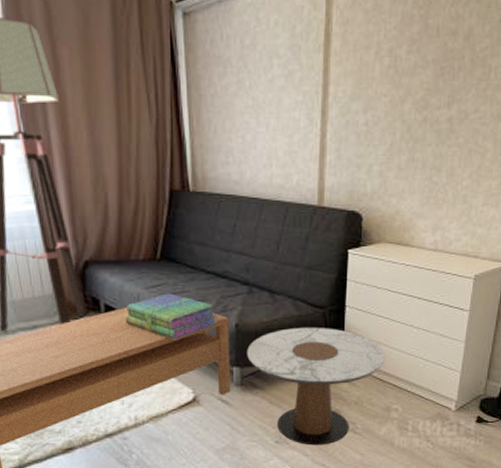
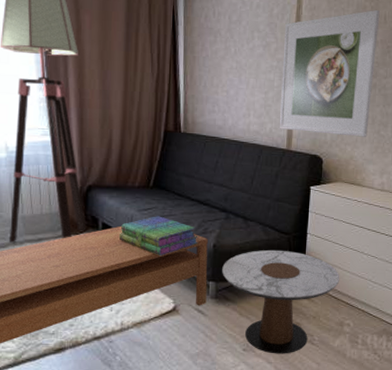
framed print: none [307,18,432,186] -> present [279,9,380,137]

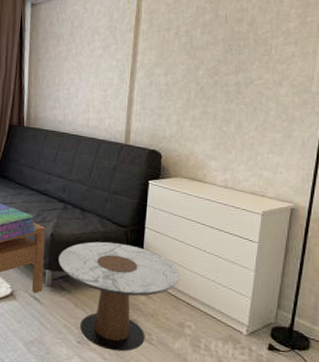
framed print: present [279,9,380,137] -> none [117,10,221,133]

